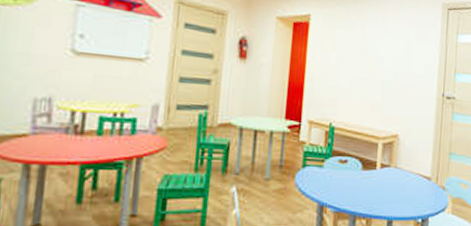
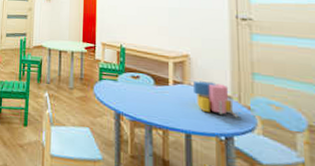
toy blocks: none [399,162,435,199] -> present [194,80,239,118]

